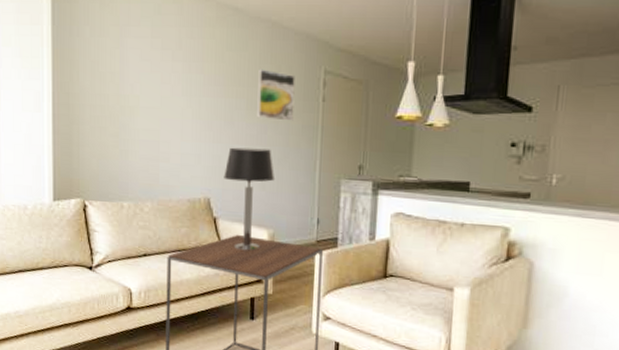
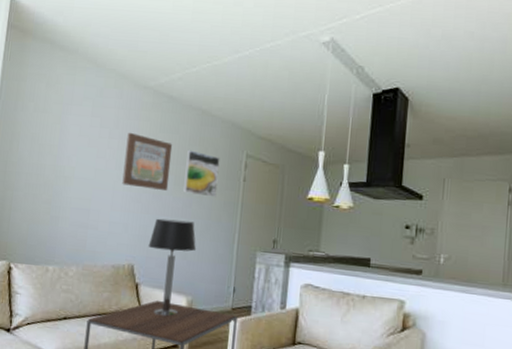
wall art: none [190,52,242,116] -> present [122,132,173,190]

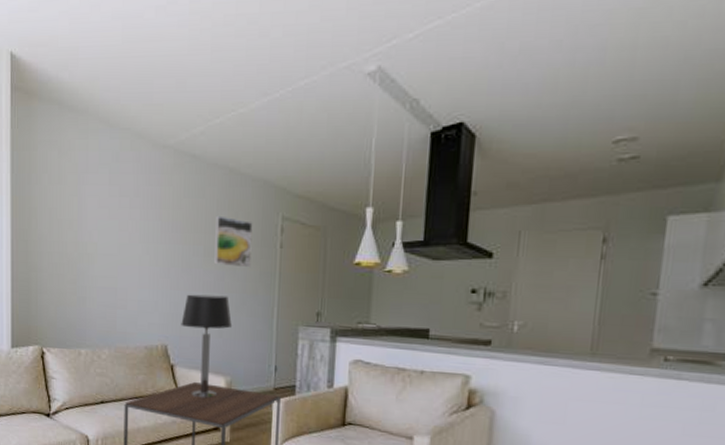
wall art: present [122,132,173,190] -> none [148,199,199,263]

